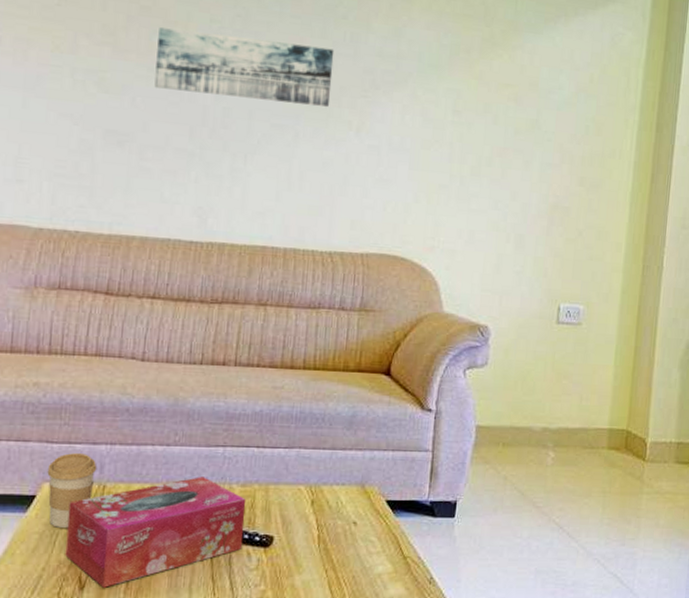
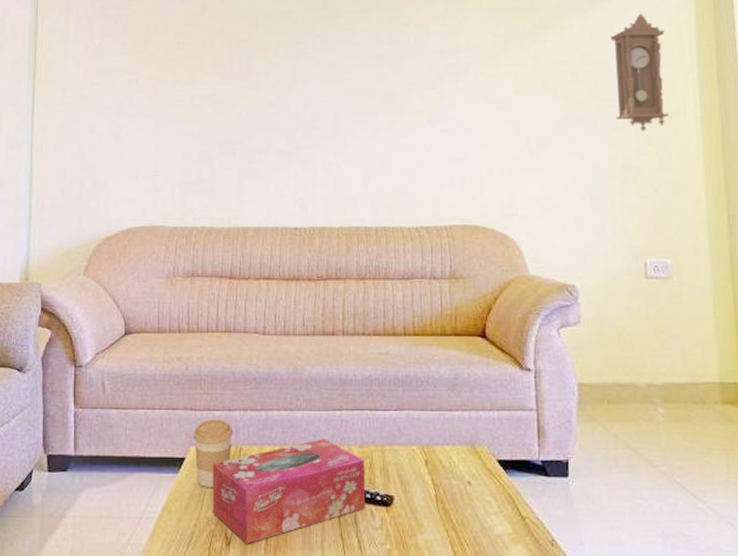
wall art: present [154,26,334,108] -> none [255,52,402,103]
pendulum clock: none [553,43,614,171] -> present [609,14,670,131]

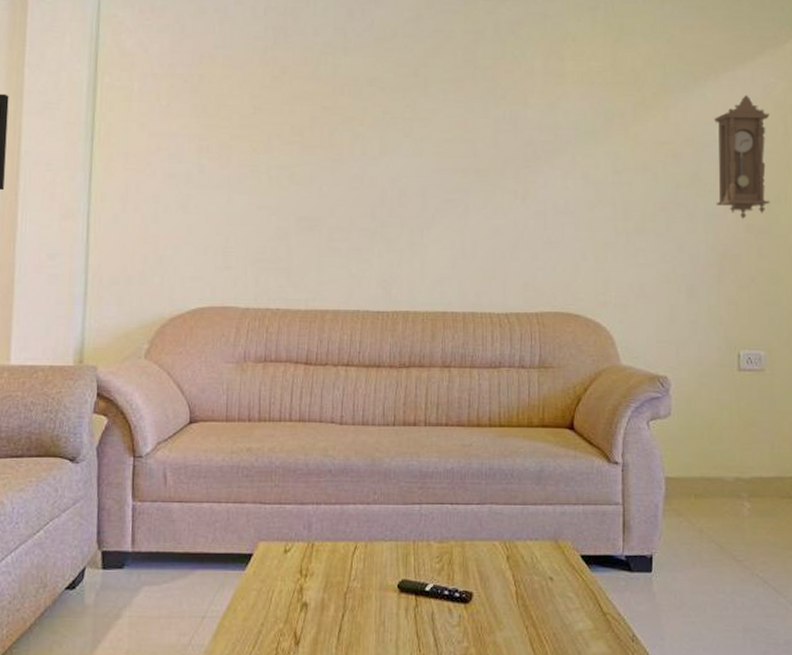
coffee cup: present [193,419,234,487] -> none [262,513,306,584]
tissue box: present [212,439,366,544] -> none [281,534,444,643]

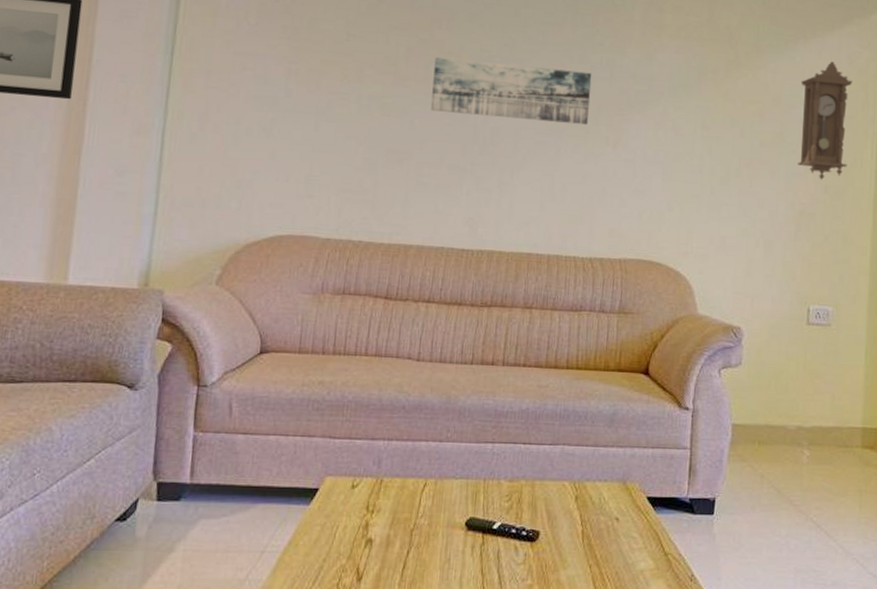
wall art: none [338,122,496,180] -> present [431,56,592,126]

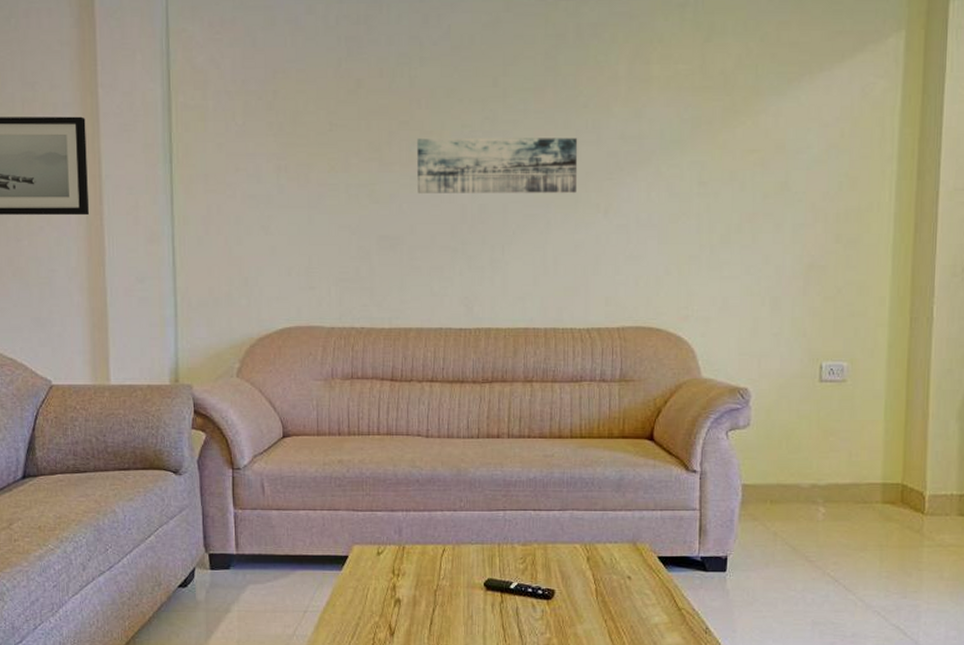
pendulum clock: present [797,61,852,180] -> none [805,97,866,228]

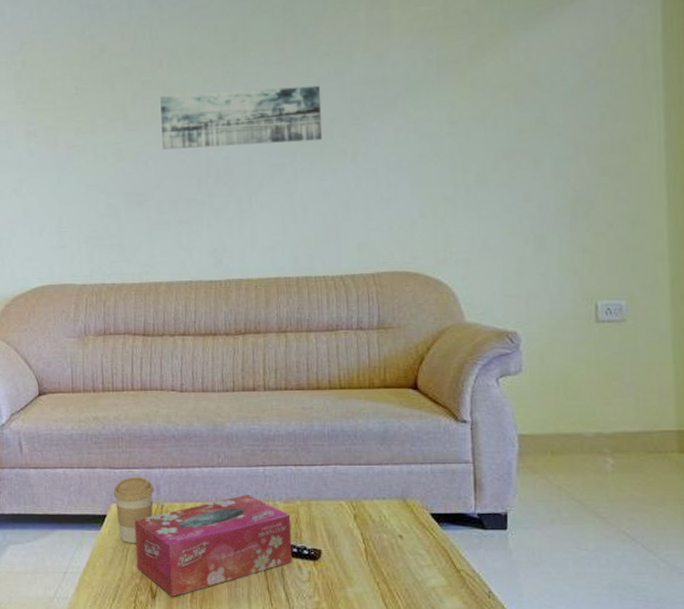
coffee cup: none [356,519,397,583] -> present [113,477,154,543]
tissue box: none [376,538,528,634] -> present [134,495,293,597]

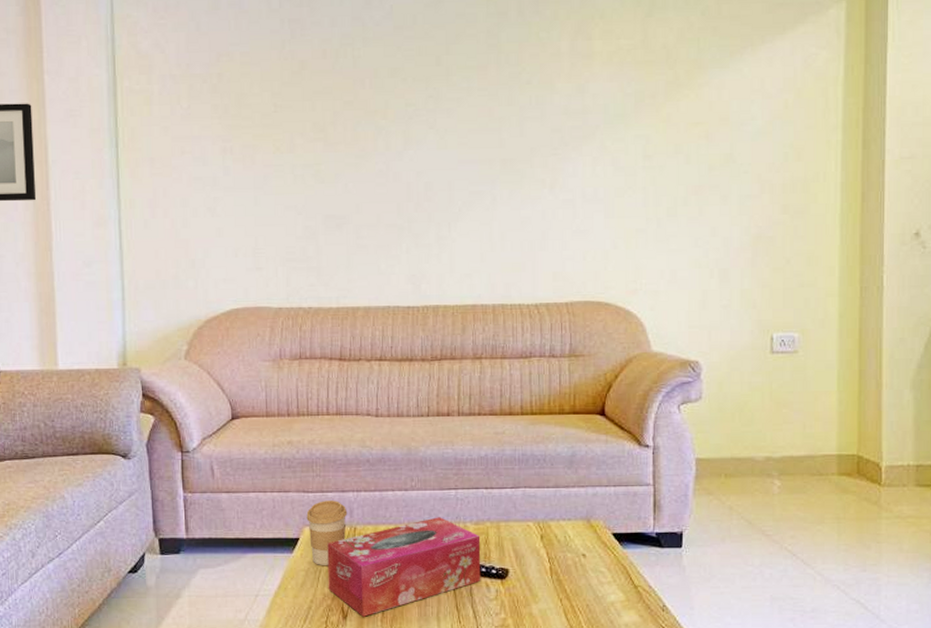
wall art: present [160,85,323,150] -> none [362,114,523,173]

